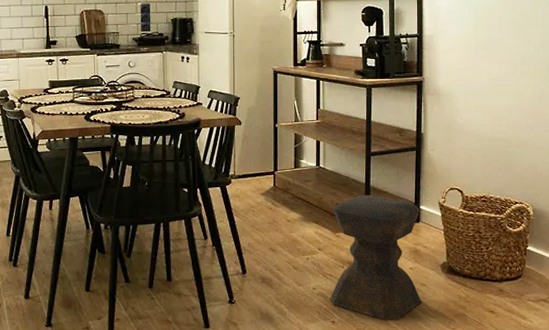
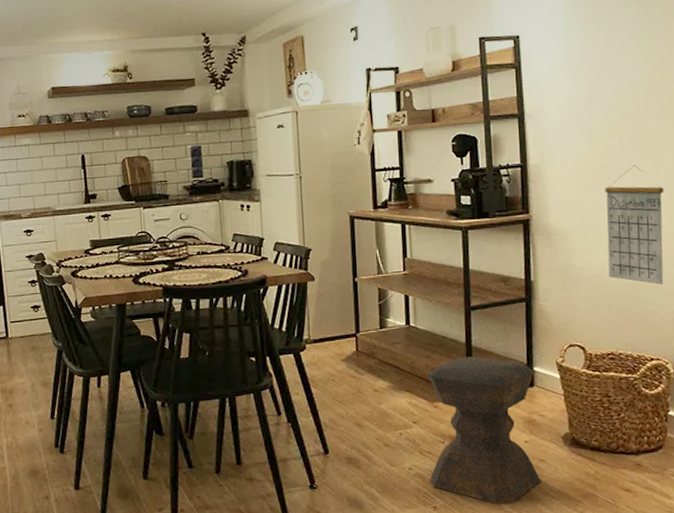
calendar: none [485,40,533,141] -> present [605,165,665,285]

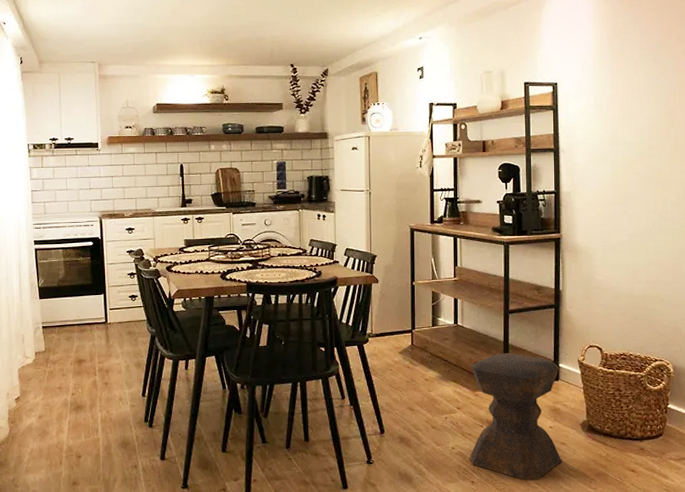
calendar: present [605,165,665,285] -> none [622,196,671,297]

